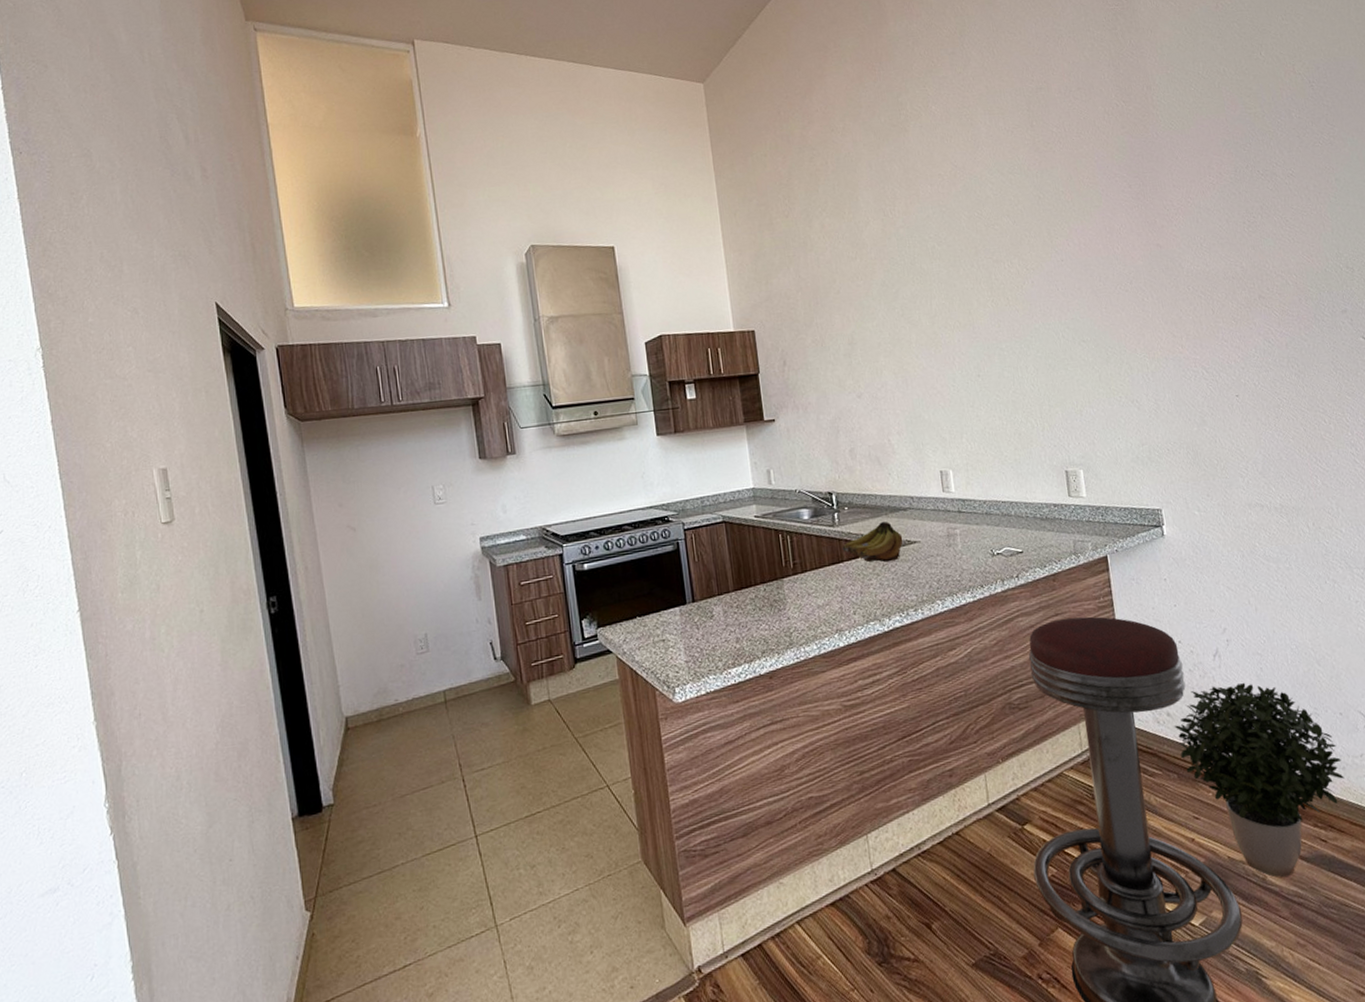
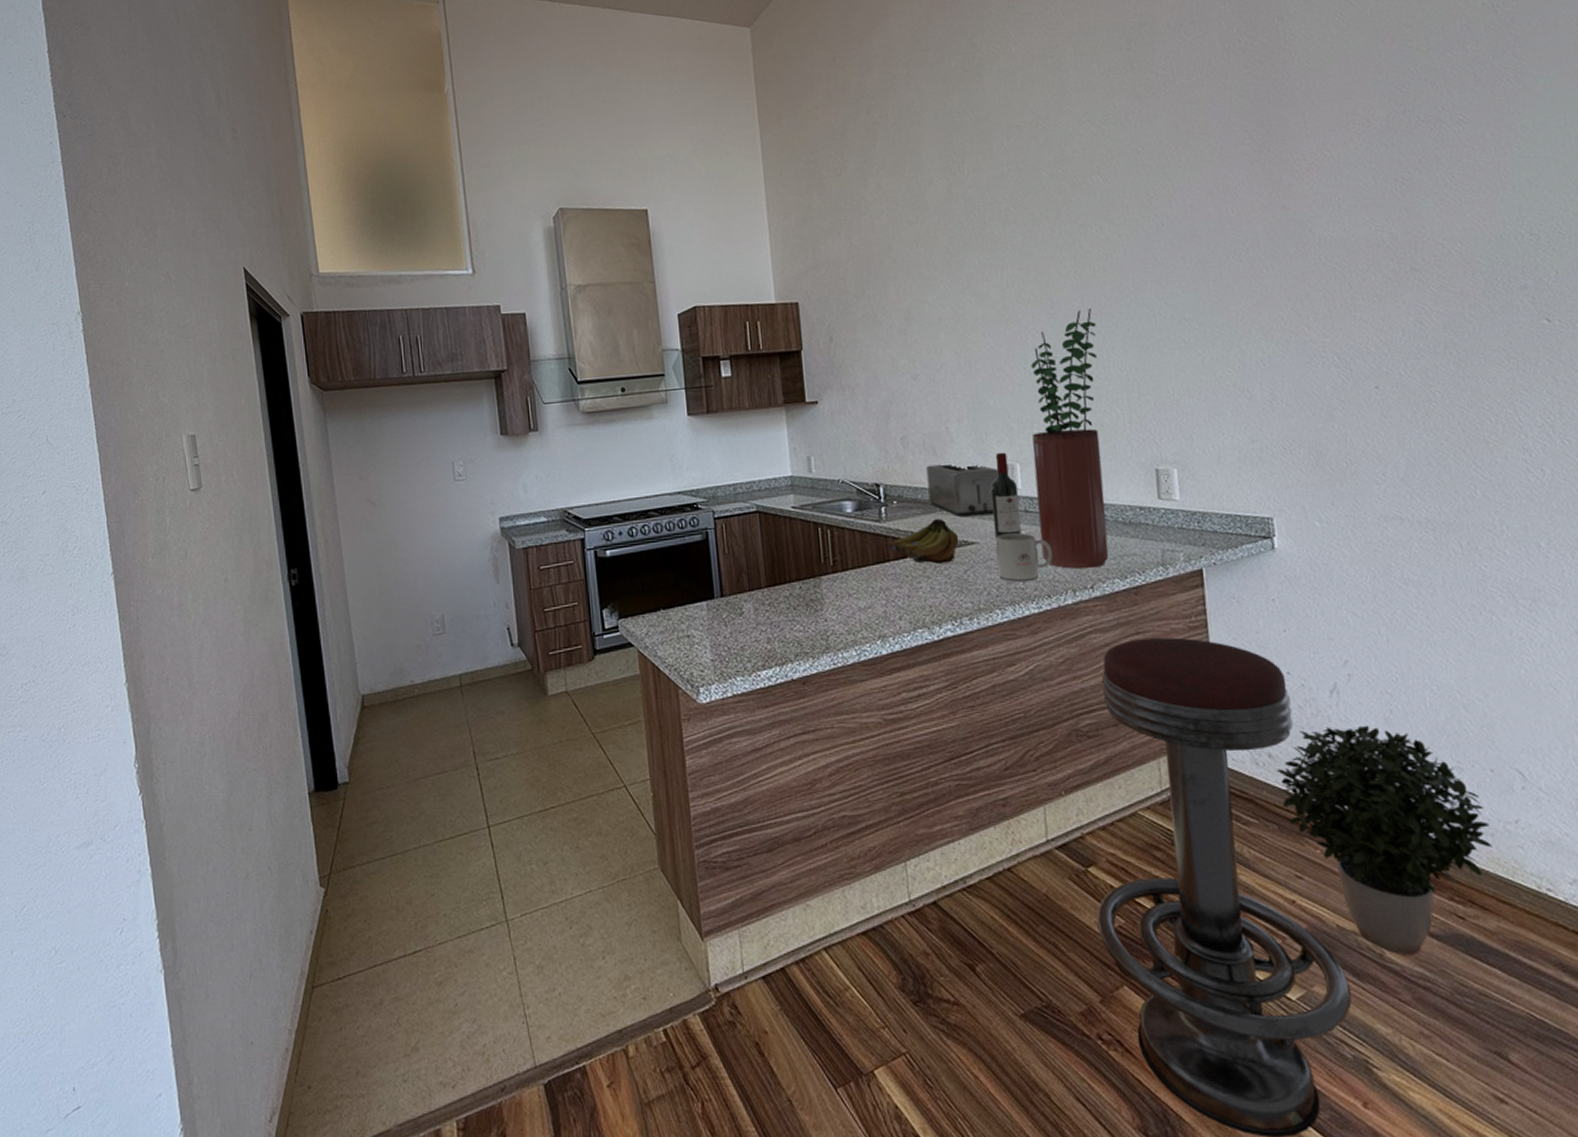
toaster: none [872,471,935,519] -> present [926,463,999,516]
wine bottle: none [928,460,956,539] -> present [990,452,1021,541]
mug: none [934,531,984,576] -> present [995,533,1053,583]
vase: none [958,332,1031,562] -> present [1031,307,1110,570]

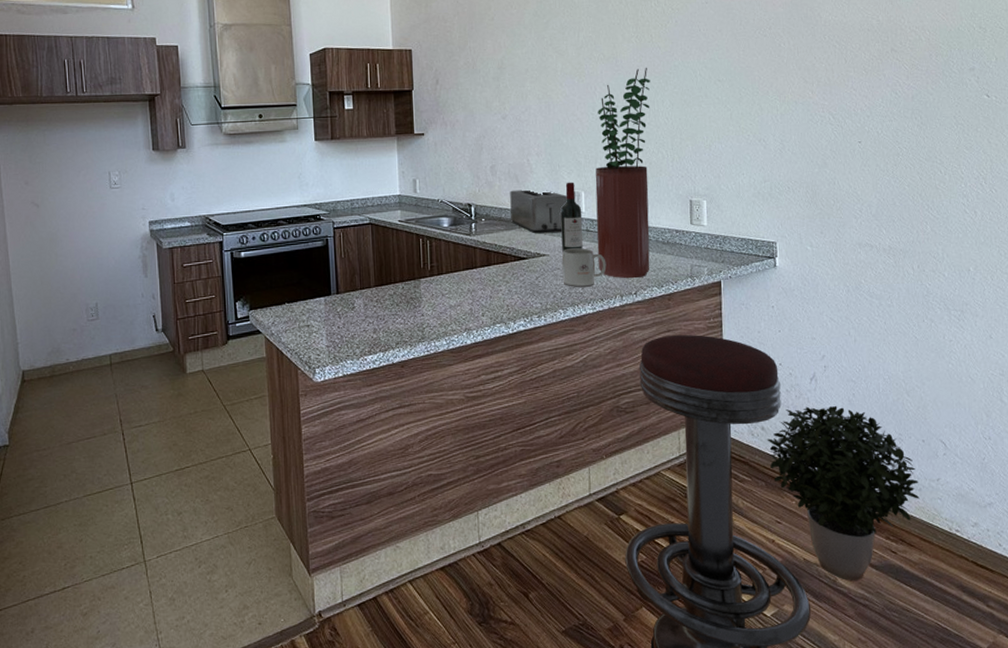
fruit: present [889,519,959,564] -> none [476,235,533,271]

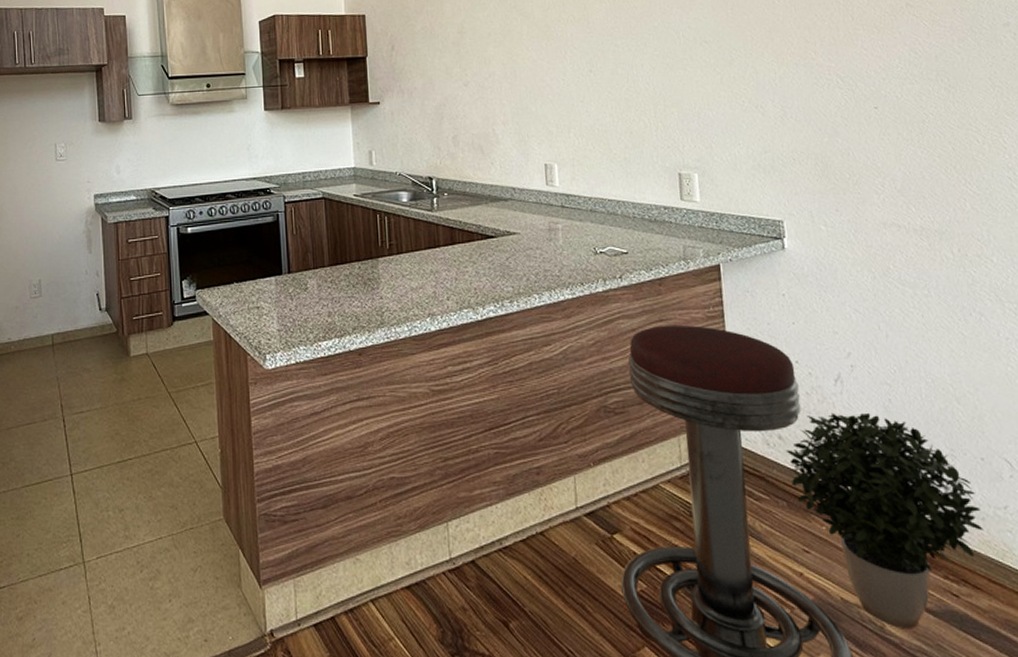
toaster: present [510,190,567,233] -> none [474,162,539,209]
wine bottle: present [560,182,583,254] -> none [531,153,558,232]
mug: present [561,248,607,288] -> none [534,226,586,271]
vase: present [595,67,650,279] -> none [569,28,637,261]

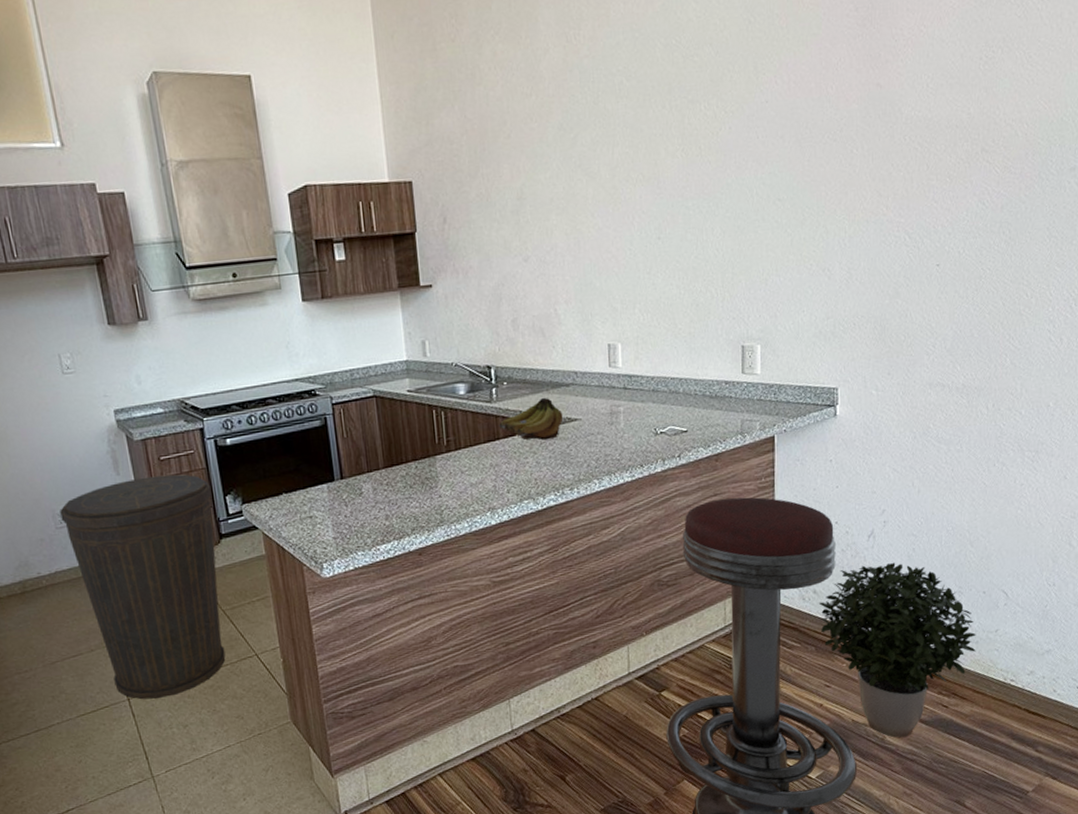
trash can: none [36,256,170,477] -> present [60,474,226,700]
fruit: none [439,211,502,251] -> present [499,398,564,441]

